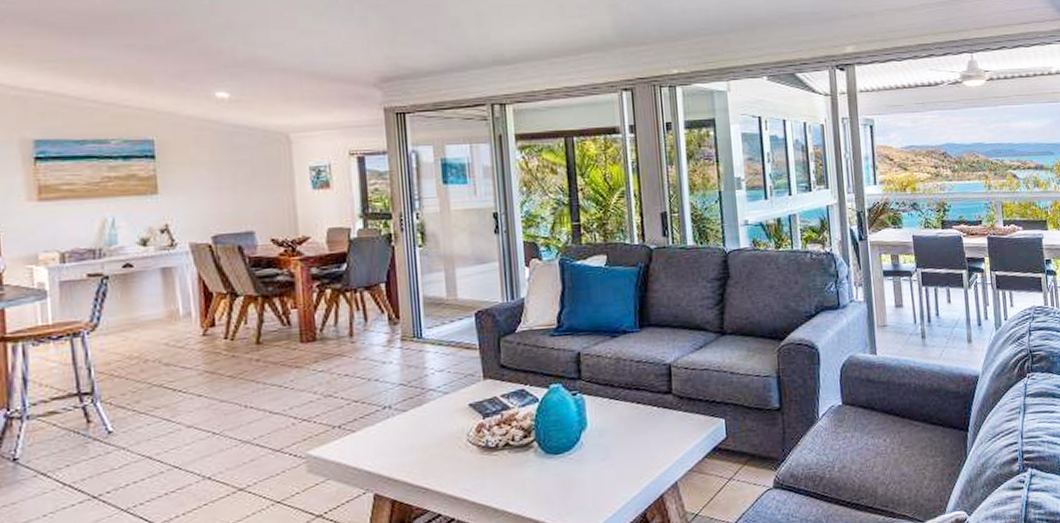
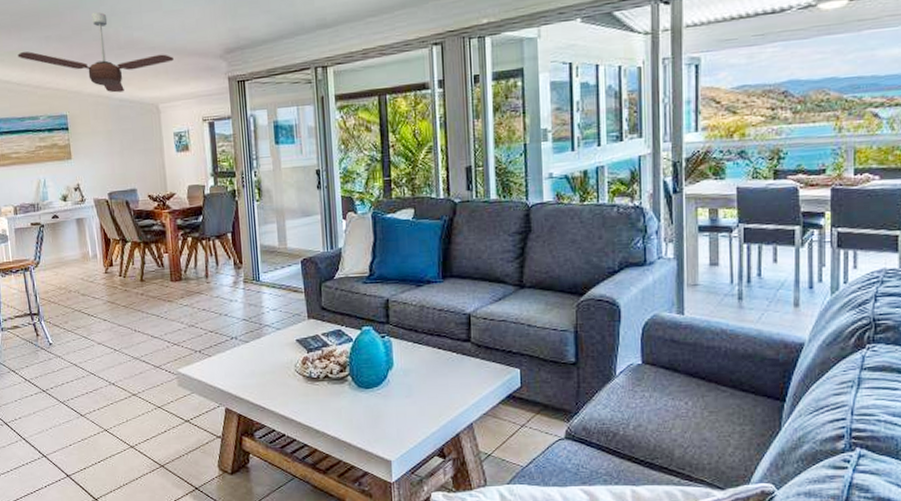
ceiling fan: none [80,23,312,117] -> present [17,12,174,93]

